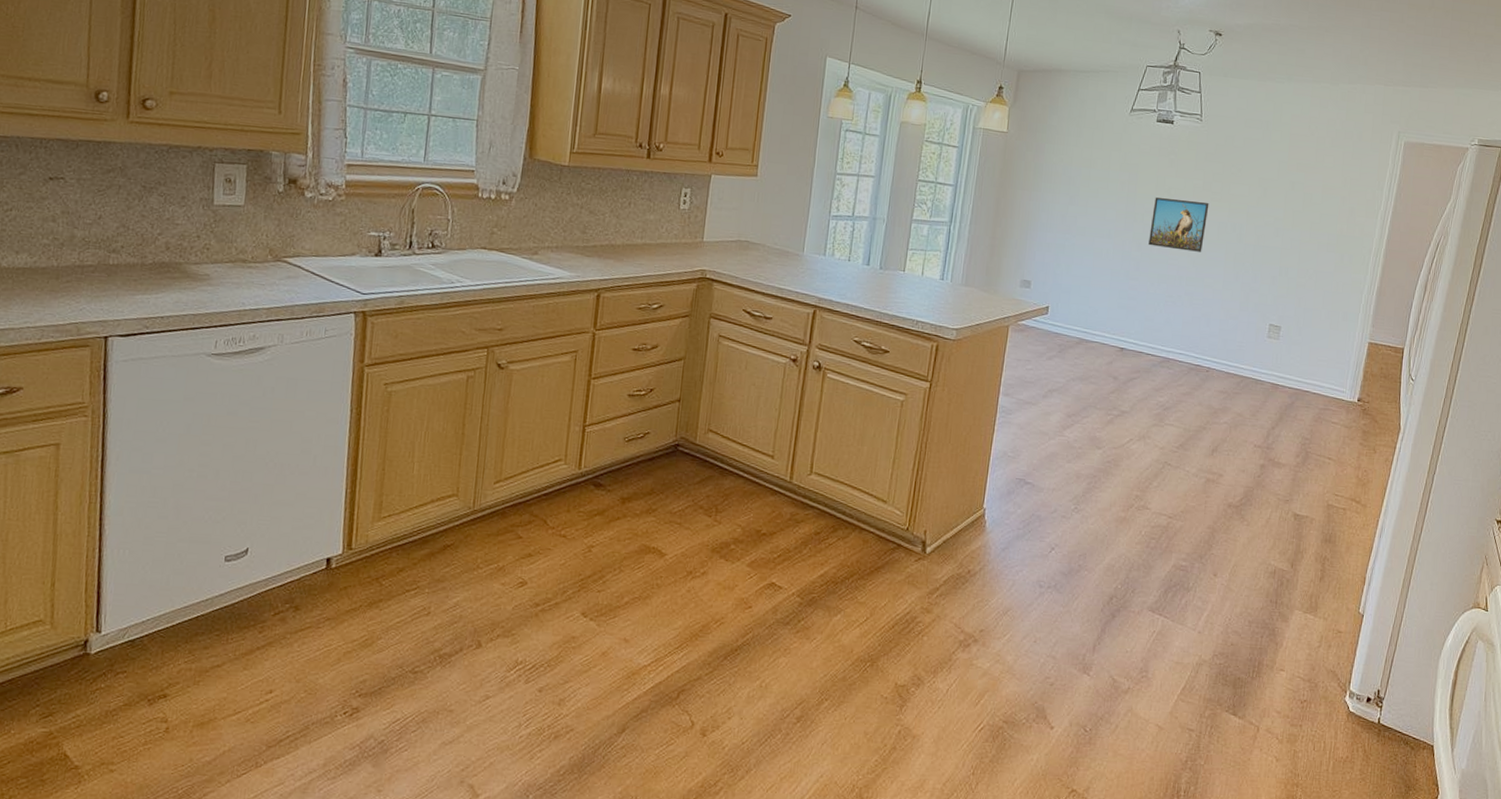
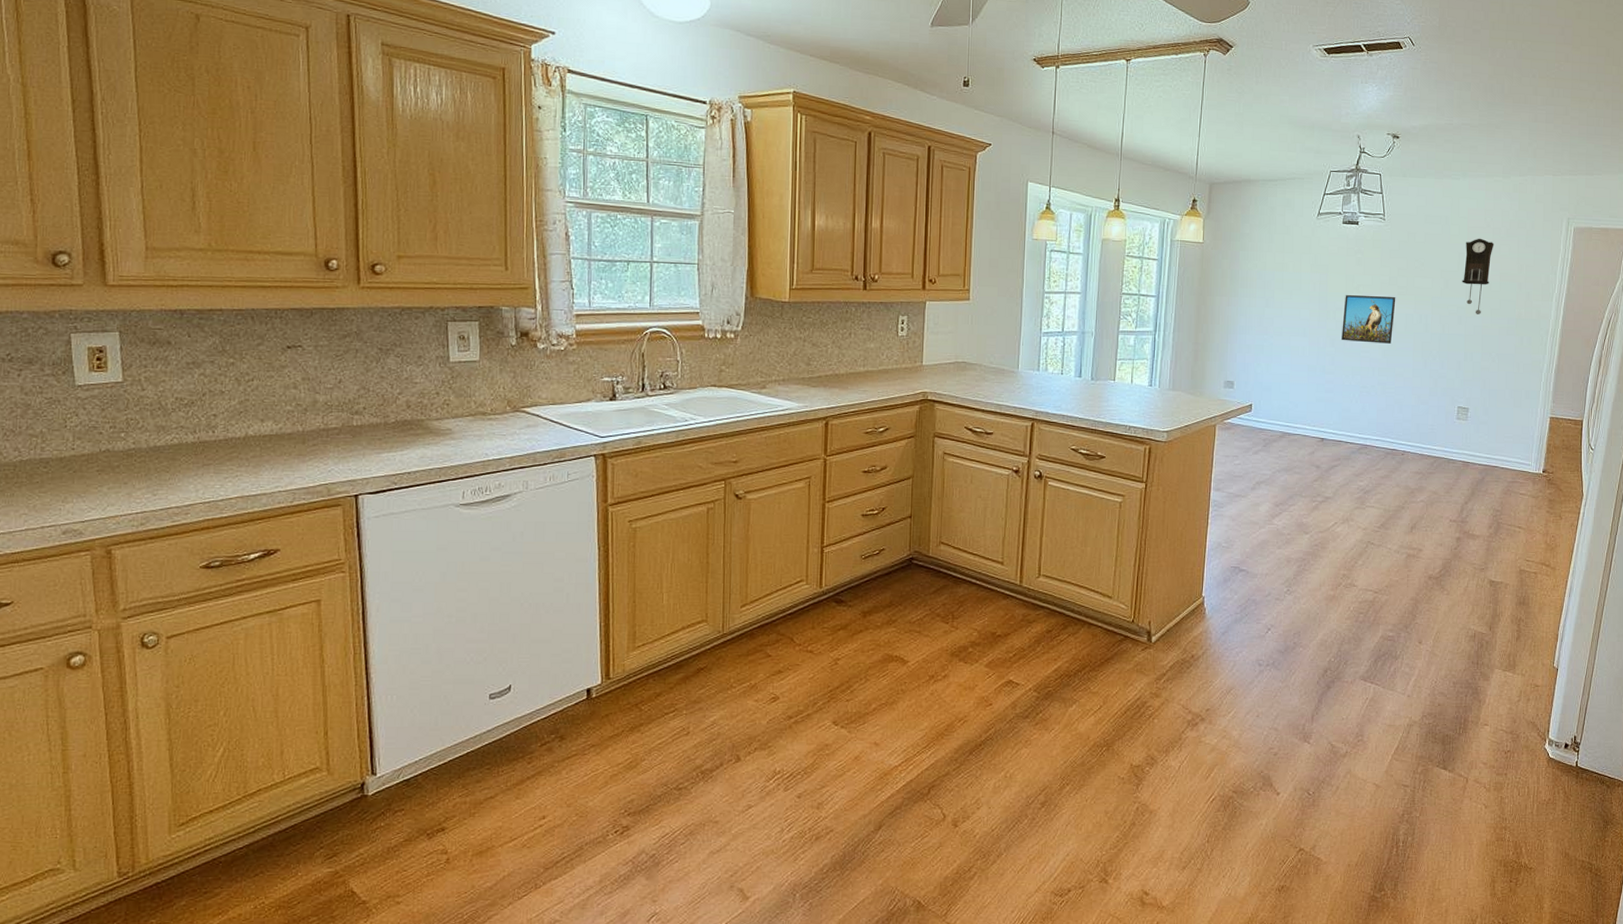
pendulum clock: none [1281,146,1318,228] -> present [1462,238,1494,314]

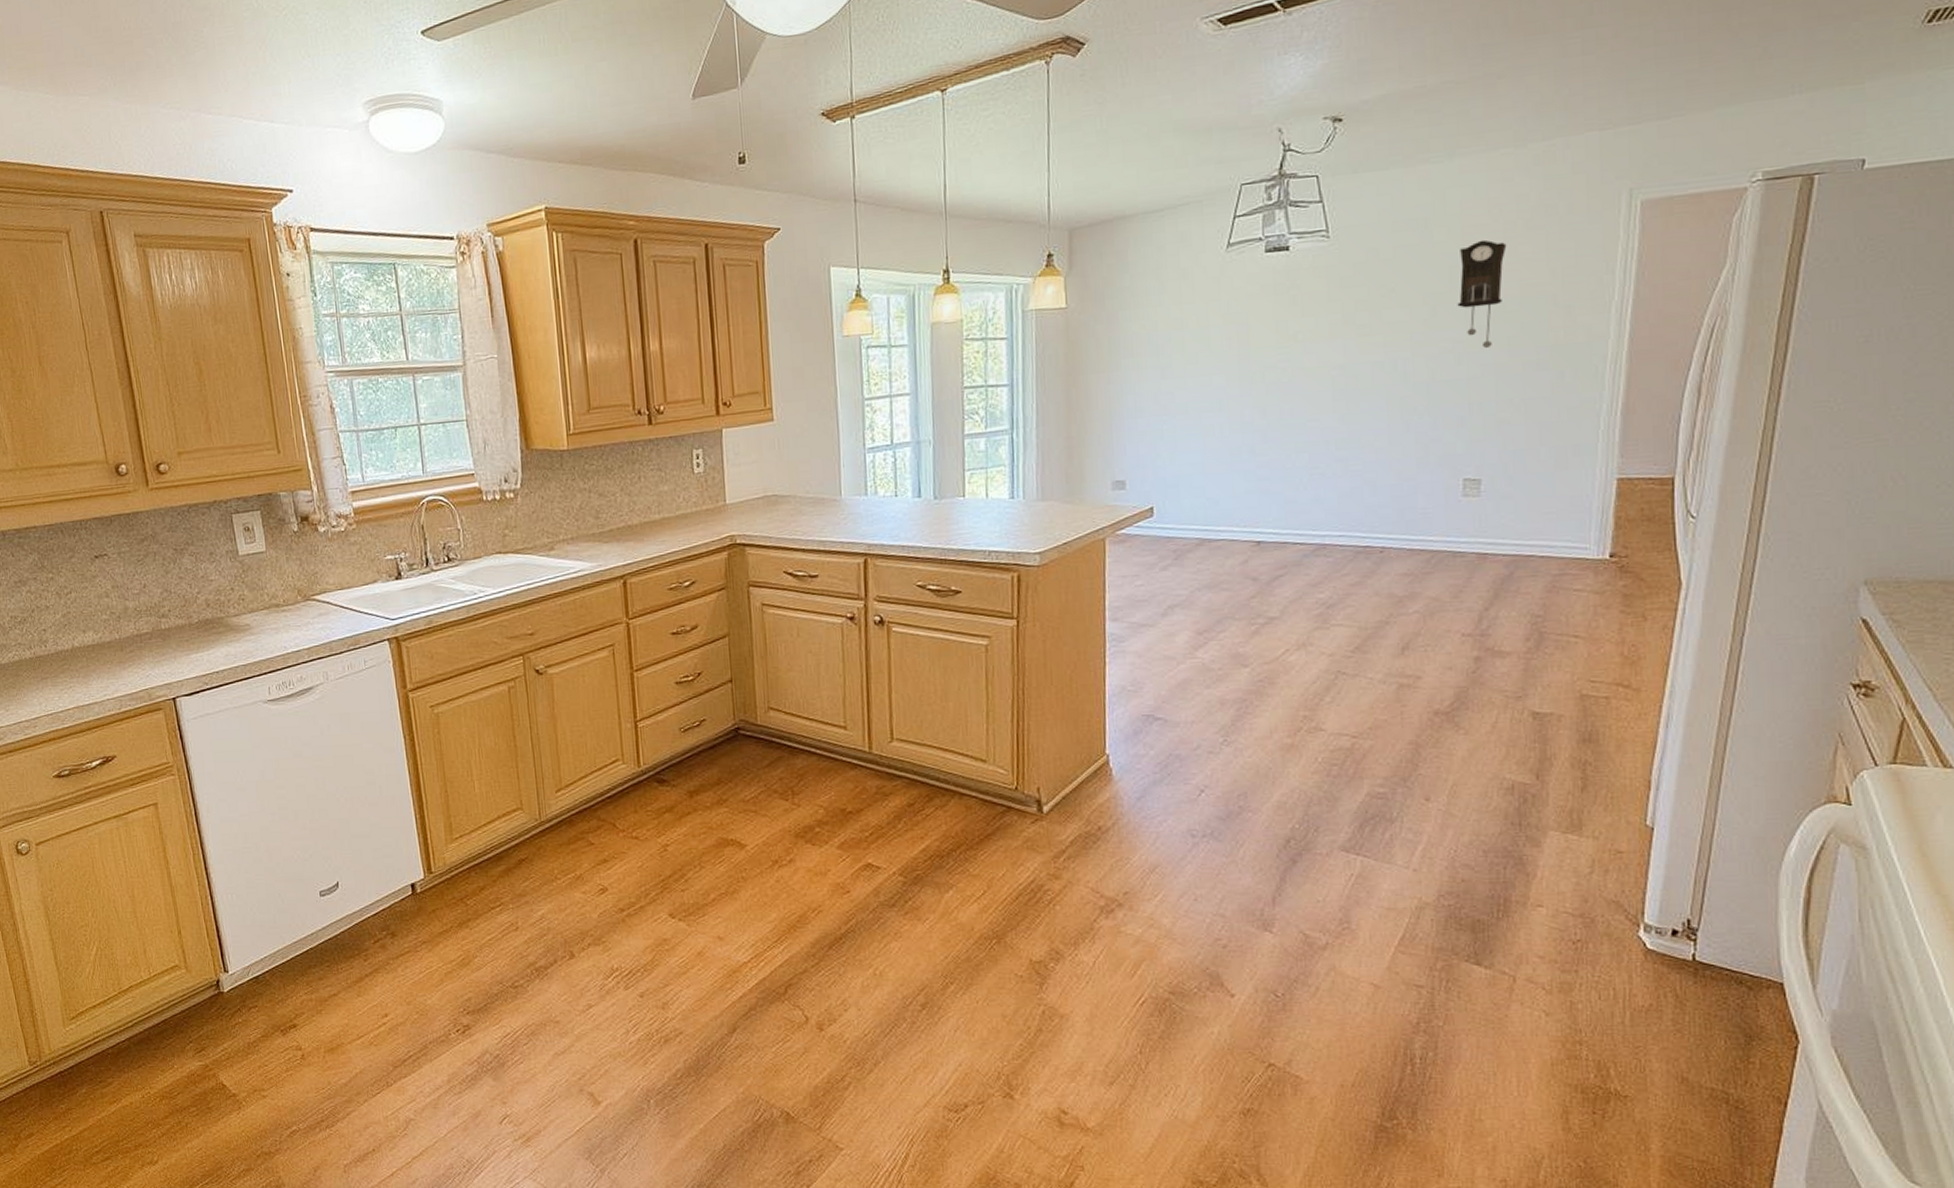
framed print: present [1342,295,1396,344] -> none [1275,341,1355,410]

